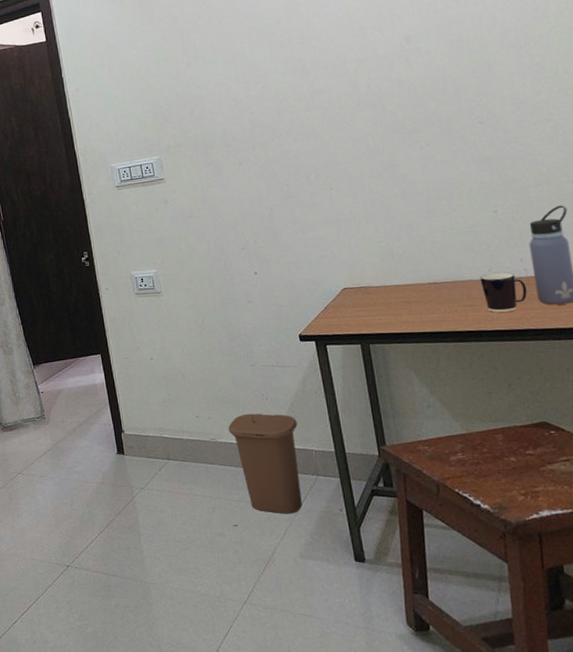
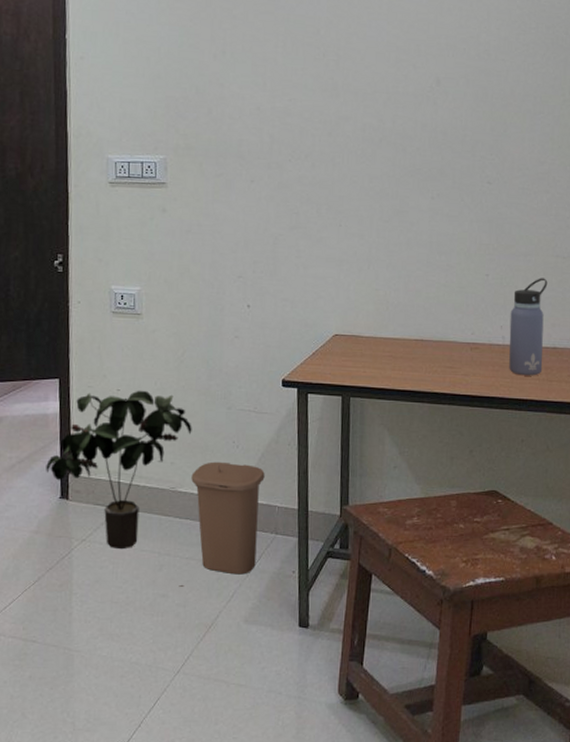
potted plant: none [101,356,223,495] -> present [46,390,192,550]
mug: present [480,272,527,313] -> none [462,337,501,378]

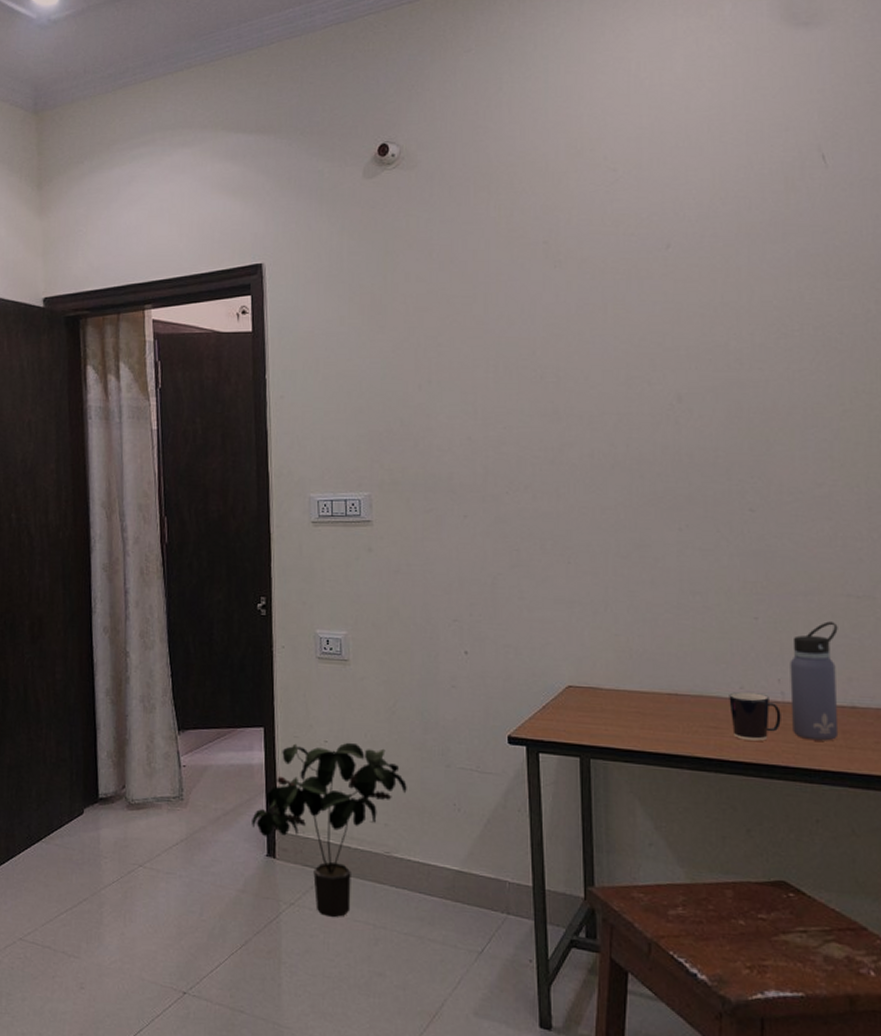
trash bin: present [179,461,265,587] -> none [397,825,492,966]
mug: none [462,337,501,378] -> present [729,692,781,742]

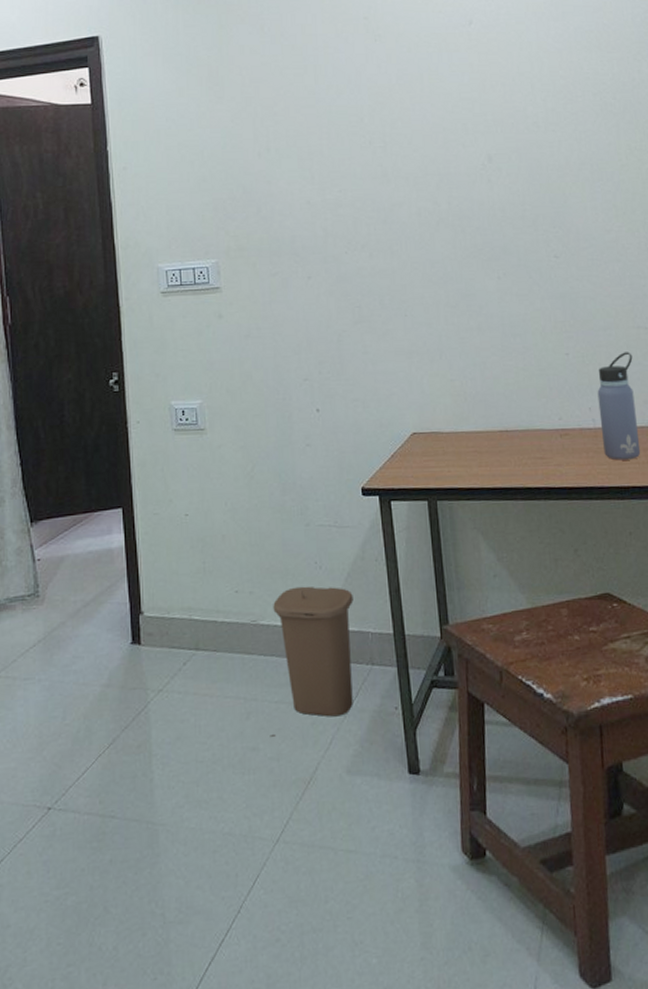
potted plant: present [252,742,407,918] -> none [114,512,270,698]
trash bin: none [397,825,492,966] -> present [270,586,353,737]
mug: present [729,692,781,742] -> none [550,422,595,468]

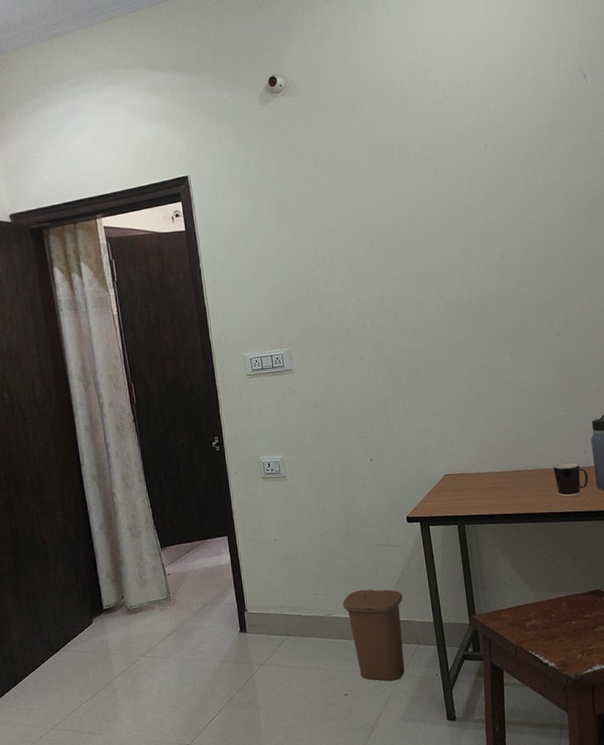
mug: none [550,422,595,468] -> present [553,462,588,497]

